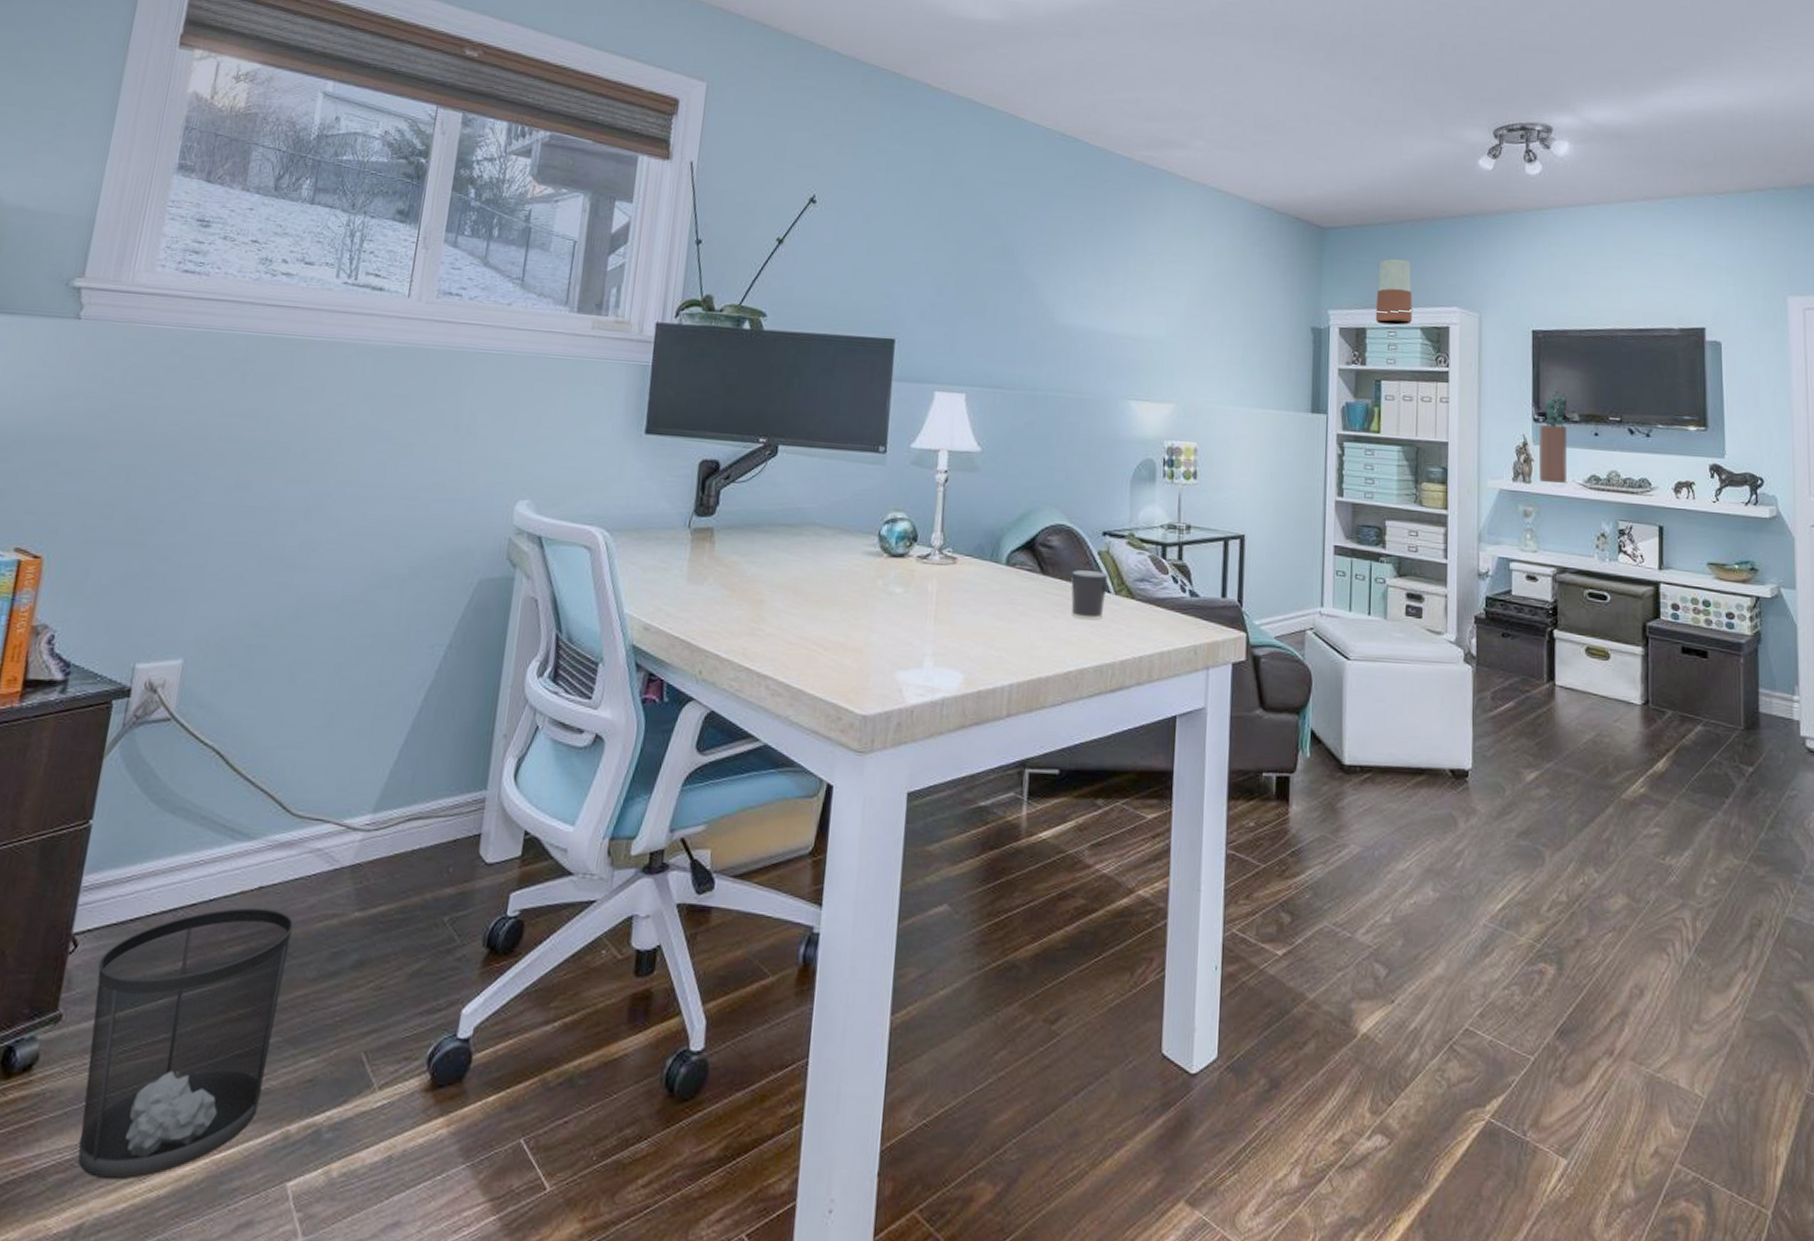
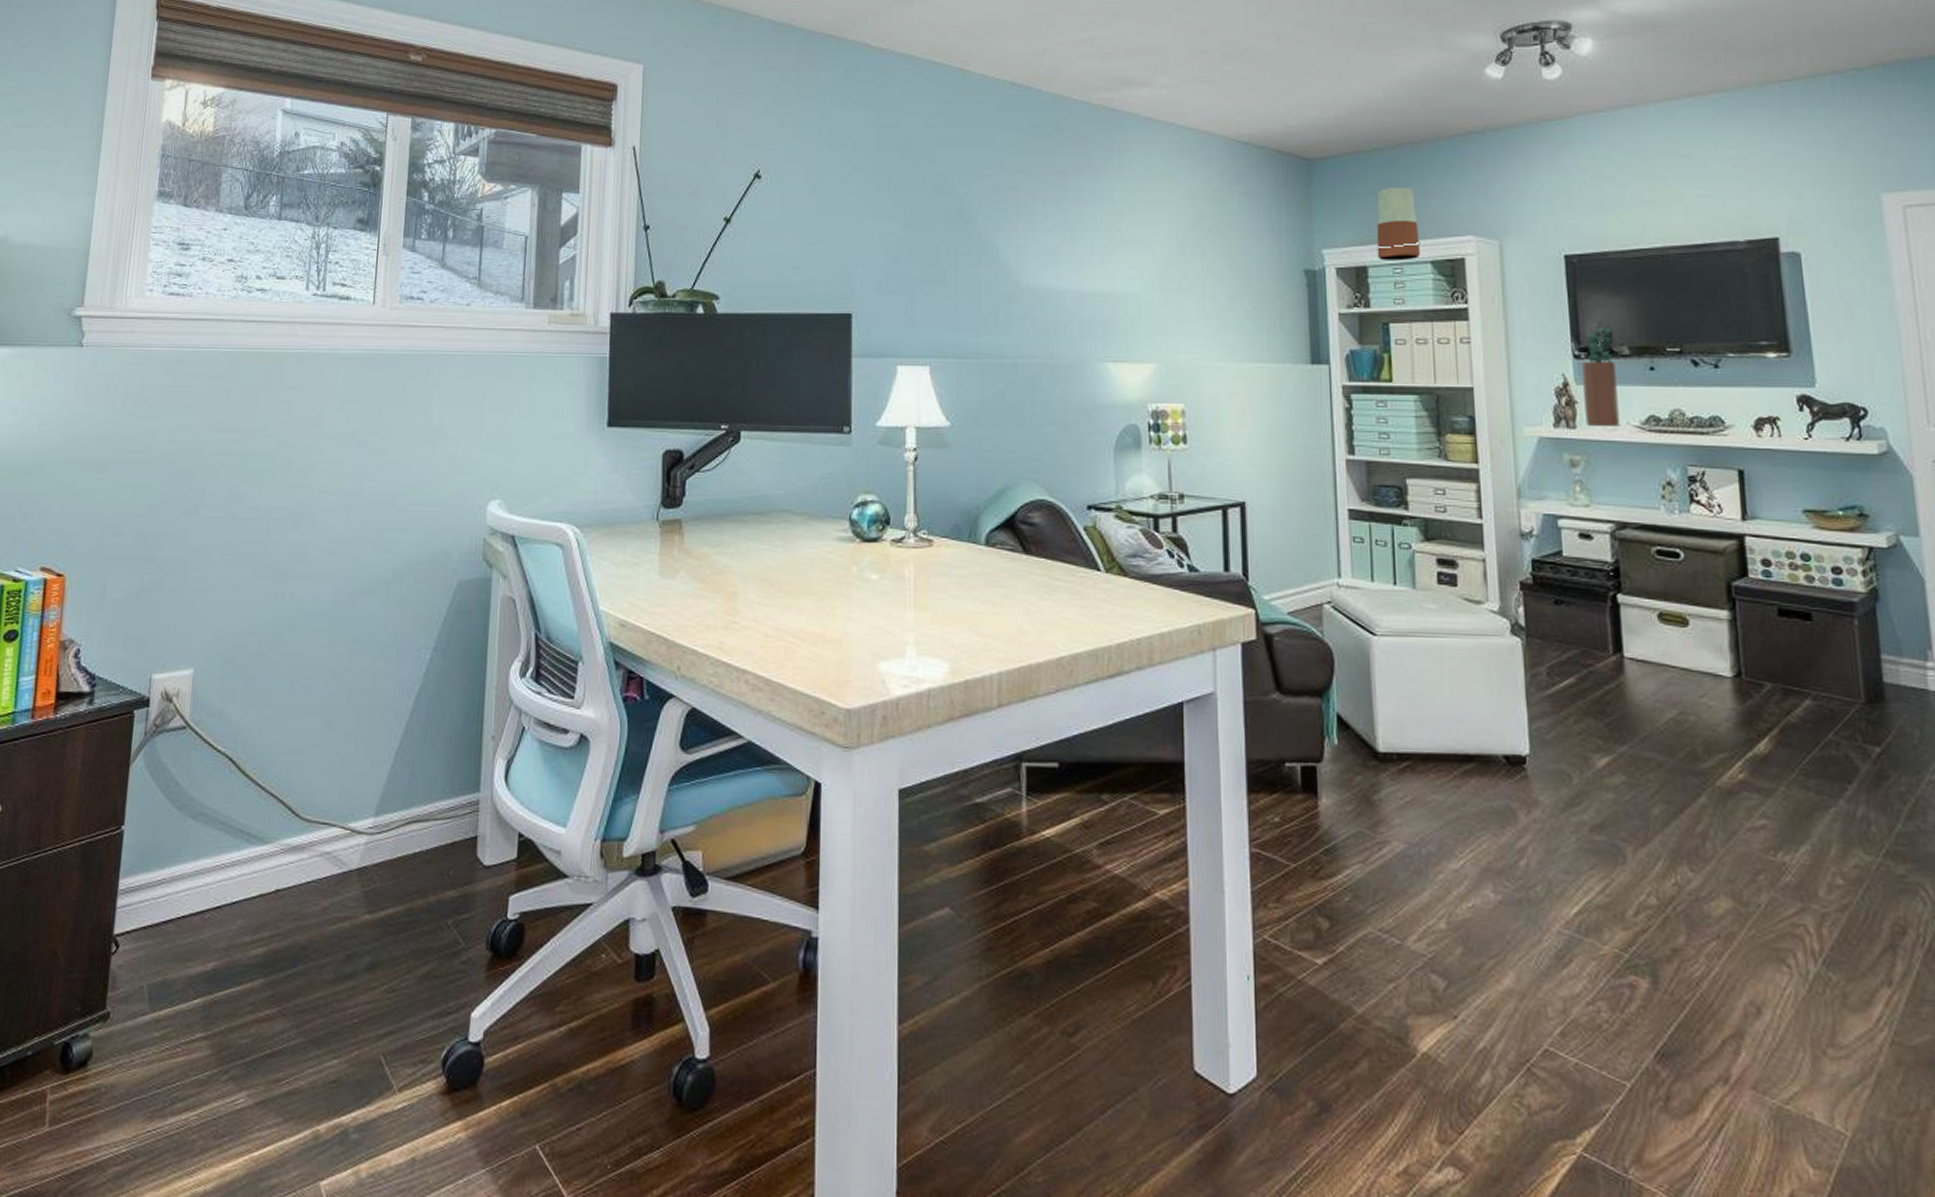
waste bin: present [78,908,294,1180] -> none [132,910,310,1174]
mug: present [1071,570,1108,621] -> none [1057,548,1096,602]

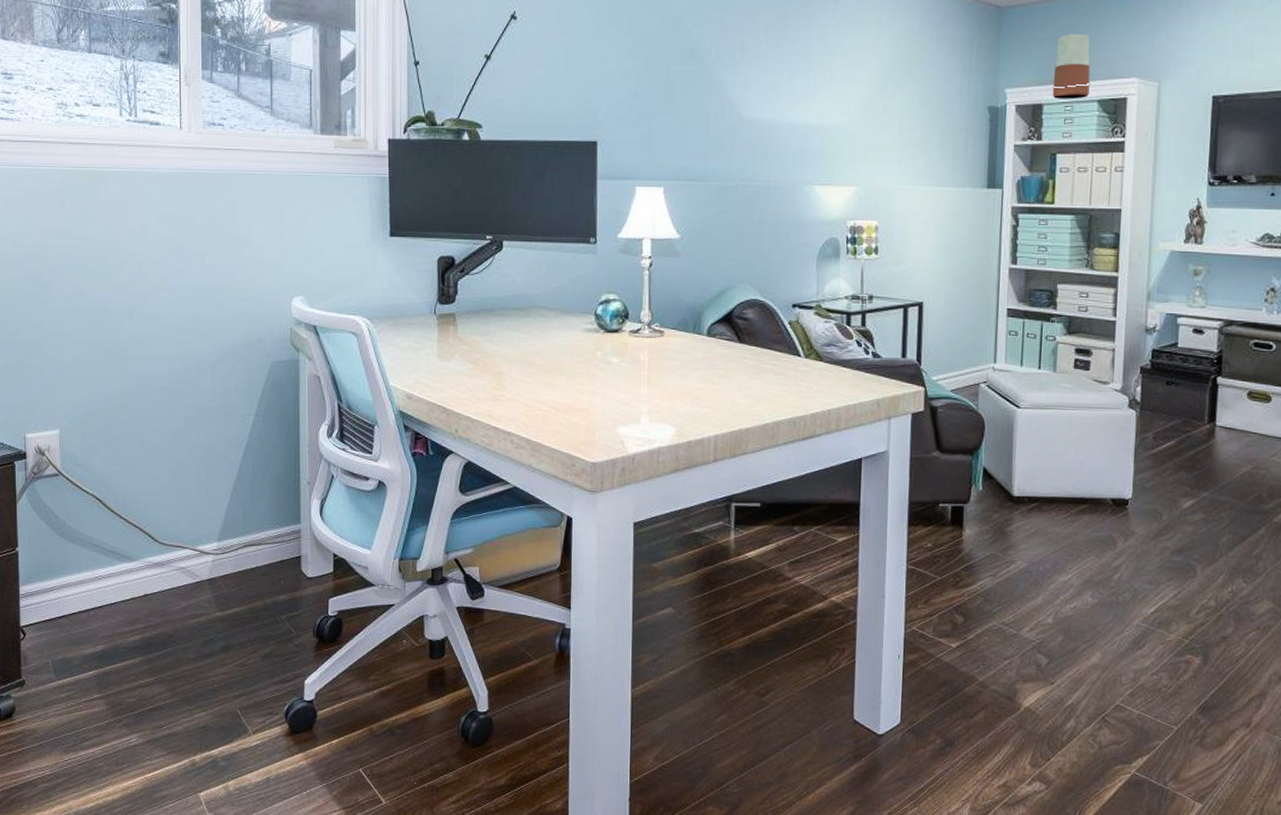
vase: present [1580,321,1620,426] -> none [1211,154,1245,242]

